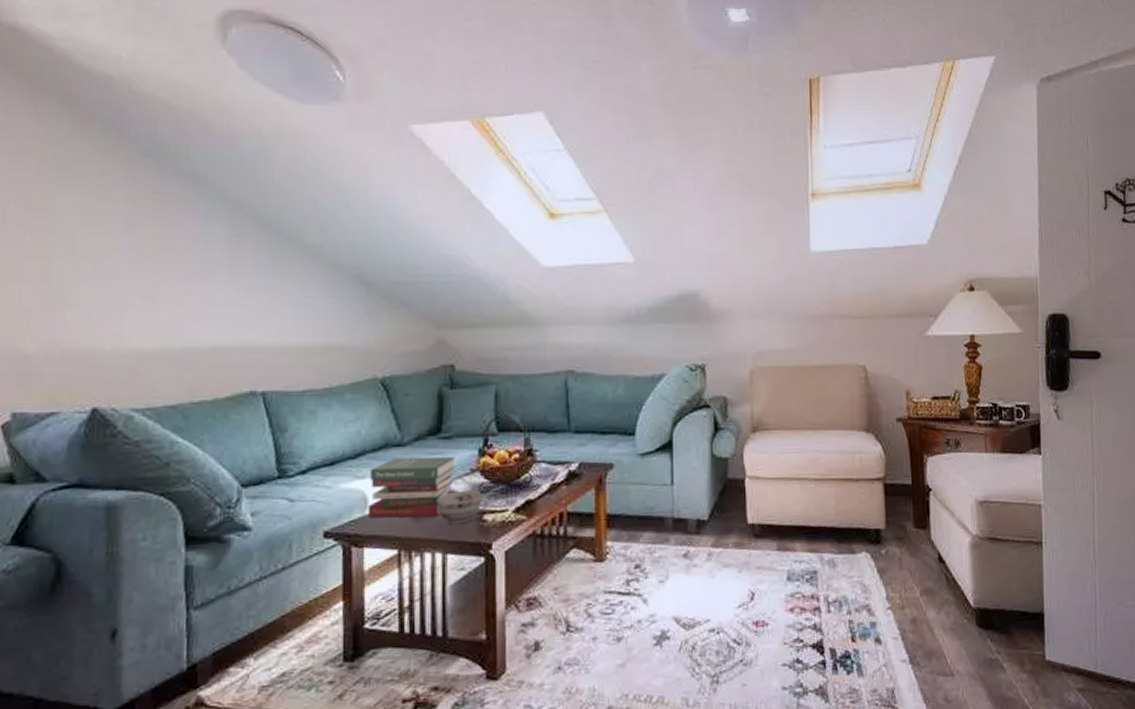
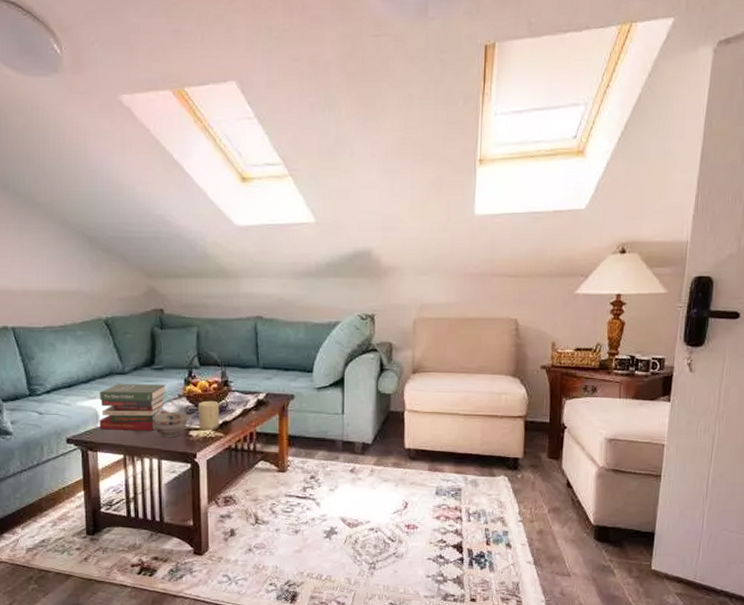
candle: none [494,474,522,514] -> present [198,400,220,431]

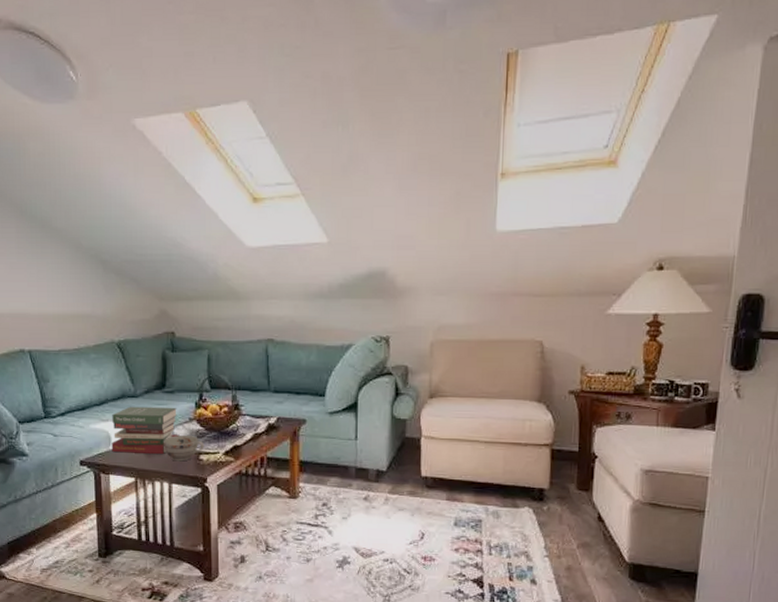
candle: present [198,400,220,431] -> none [208,424,231,455]

